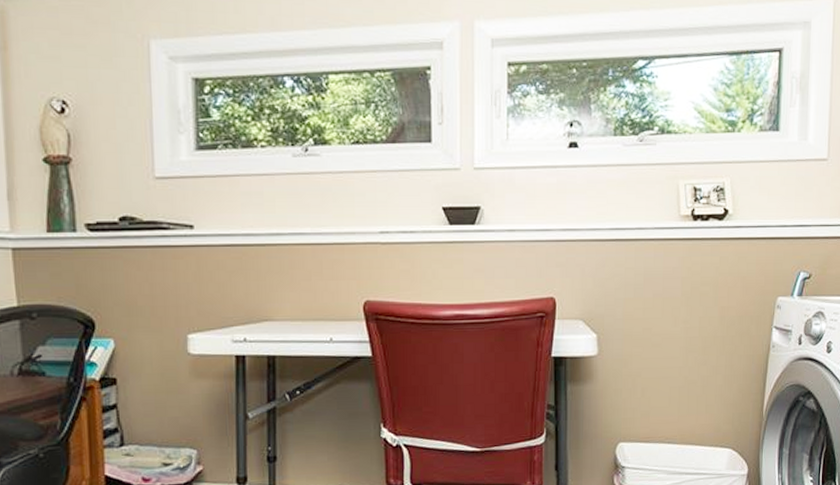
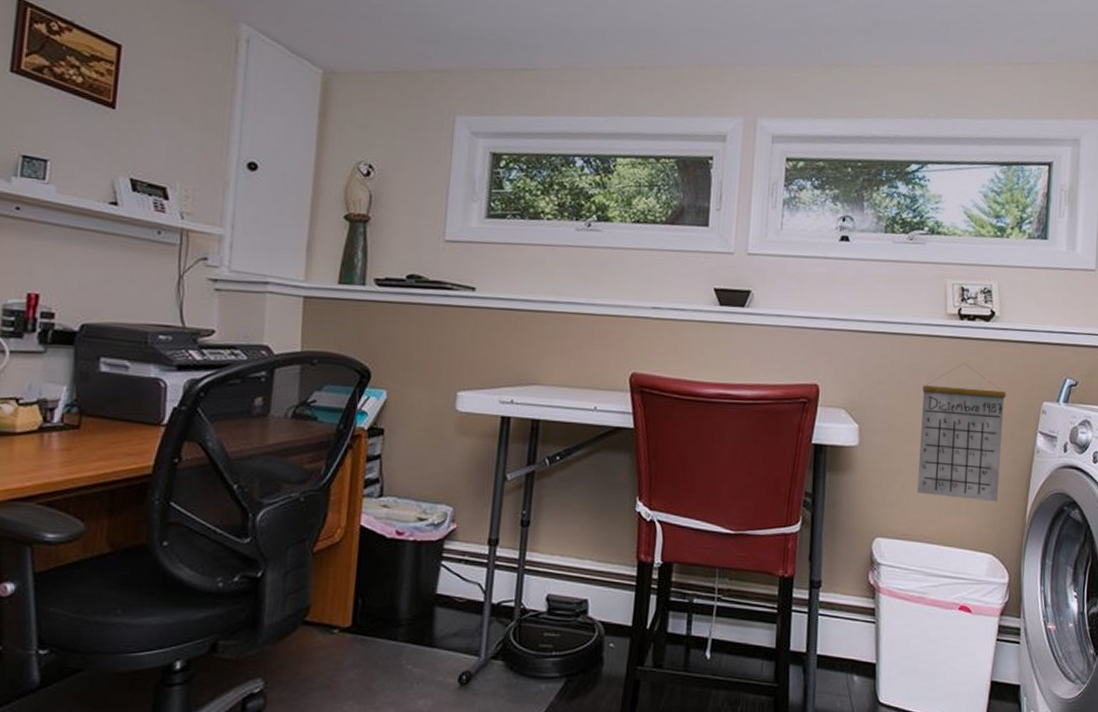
calendar: none [657,264,741,399] -> present [917,363,1006,502]

